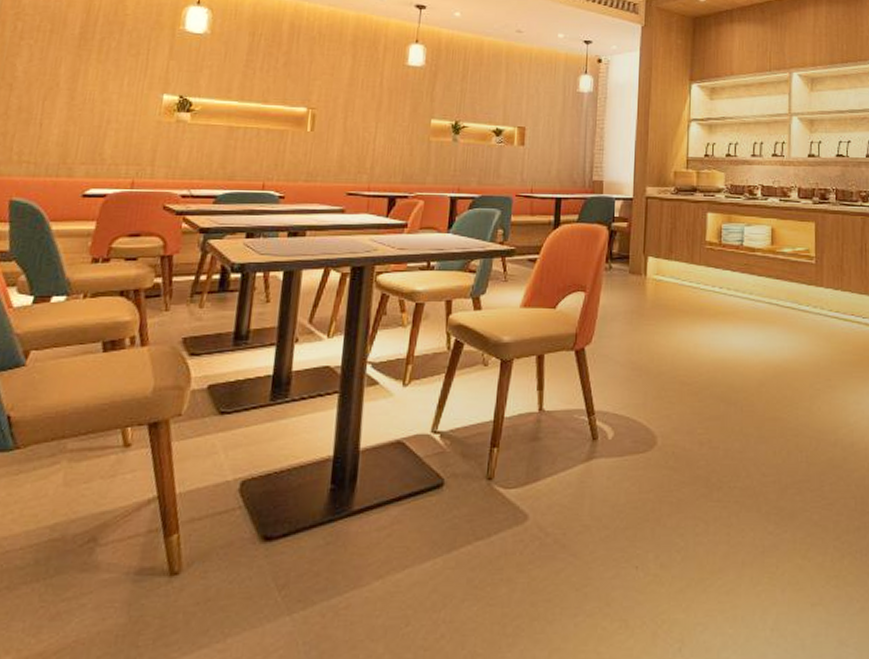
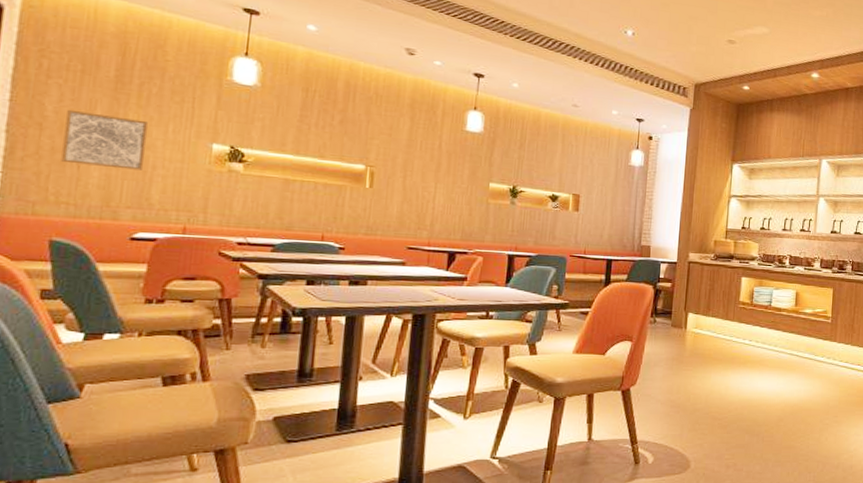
wall art: none [26,68,107,125] -> present [61,109,149,171]

